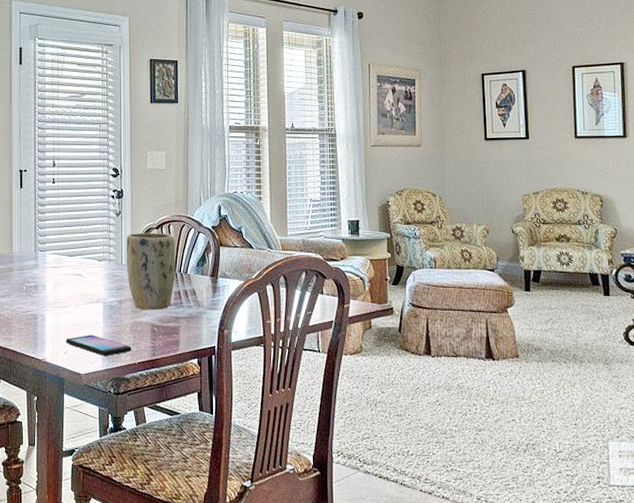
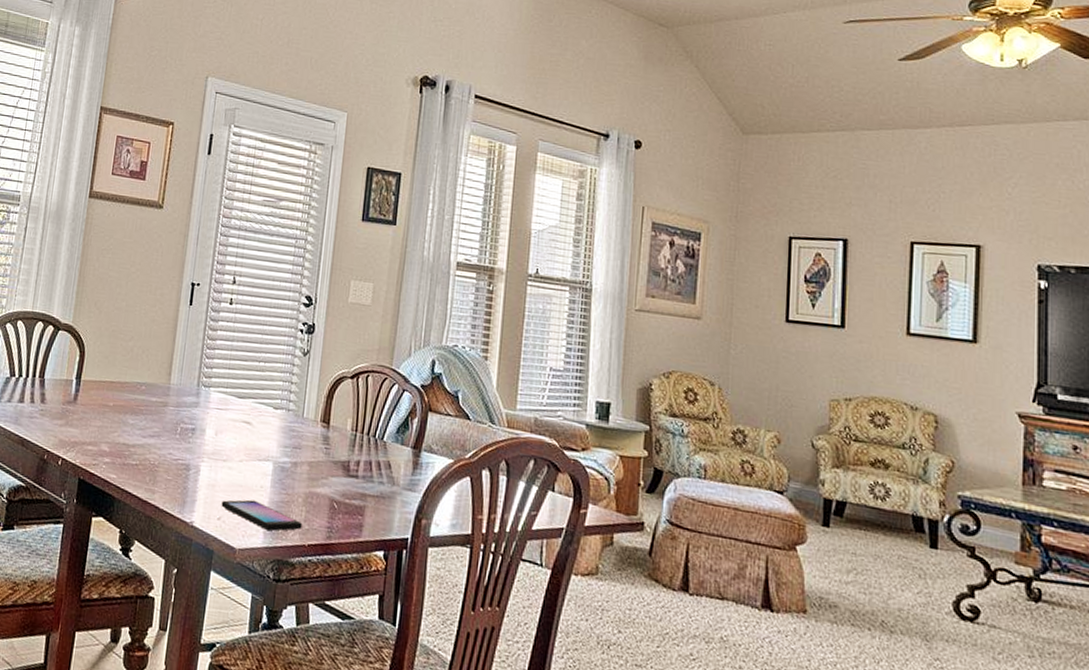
plant pot: present [126,232,176,310] -> none [307,380,373,482]

